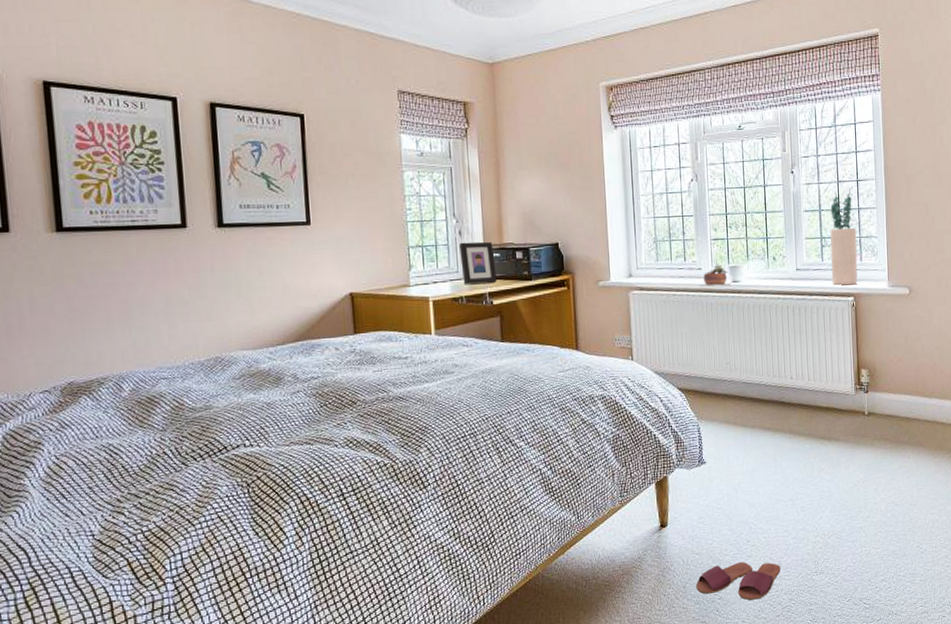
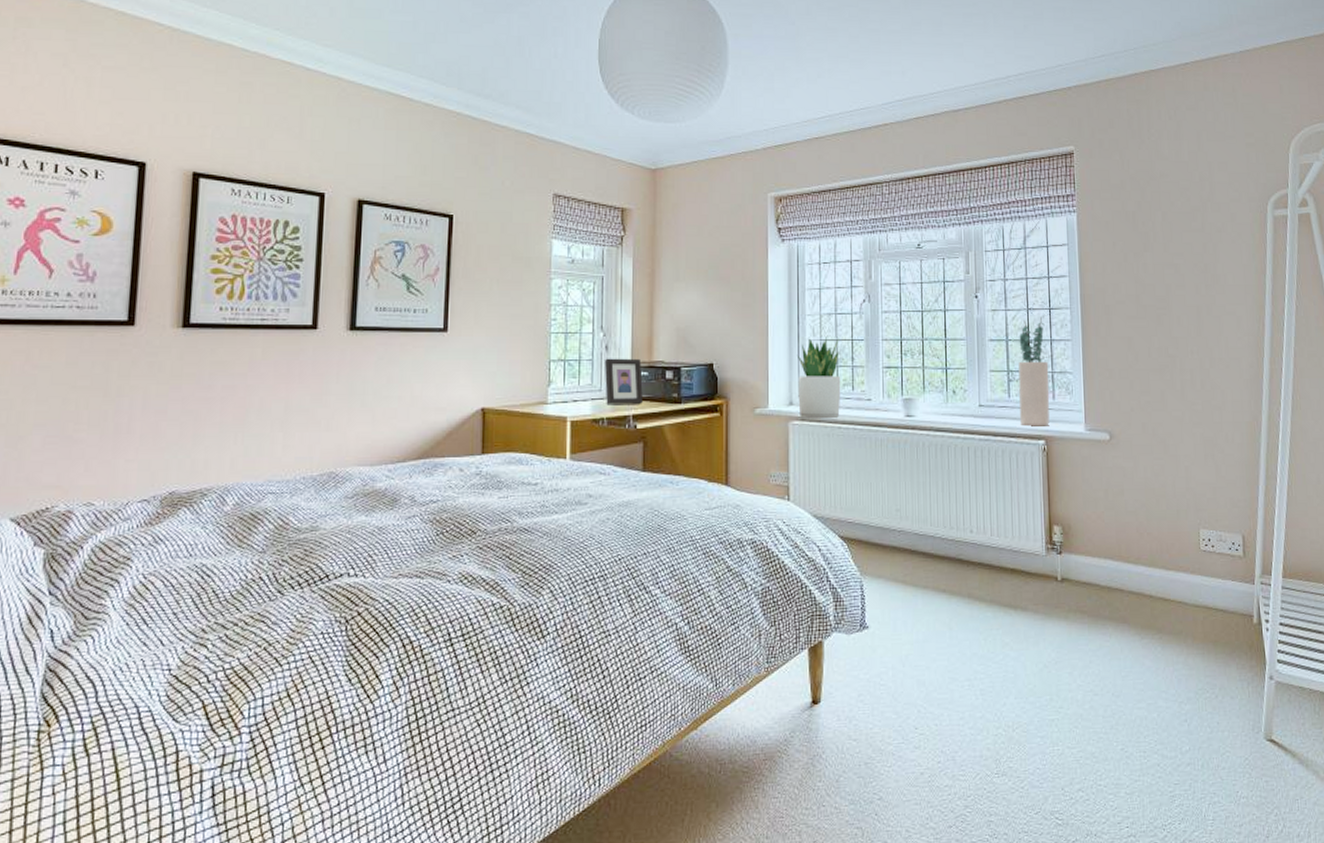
planter: none [633,213,674,289] -> present [796,335,841,419]
slippers: present [696,562,781,600] -> none [852,754,954,804]
succulent plant: present [699,265,732,288] -> none [868,396,905,421]

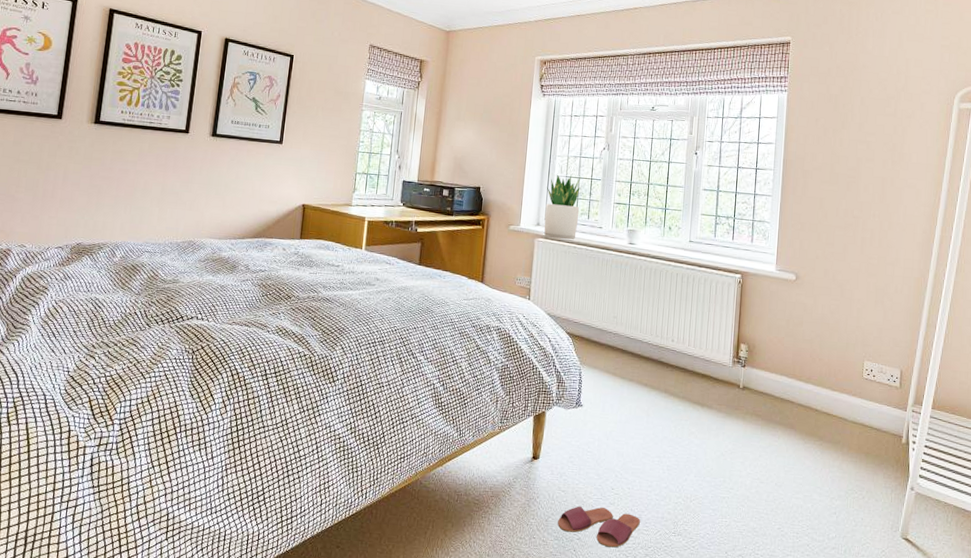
picture frame: present [605,358,643,406] -> none [395,175,425,214]
slippers: none [852,754,954,804] -> present [558,506,640,548]
vase: present [1018,316,1050,427] -> none [722,174,751,264]

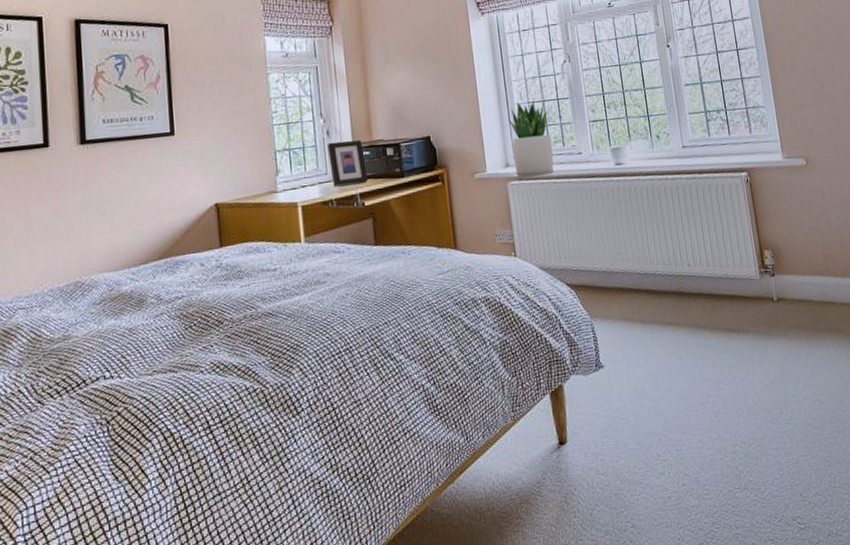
picture frame: none [395,175,425,214] -> present [328,140,368,187]
slippers: present [558,506,640,548] -> none [604,479,699,527]

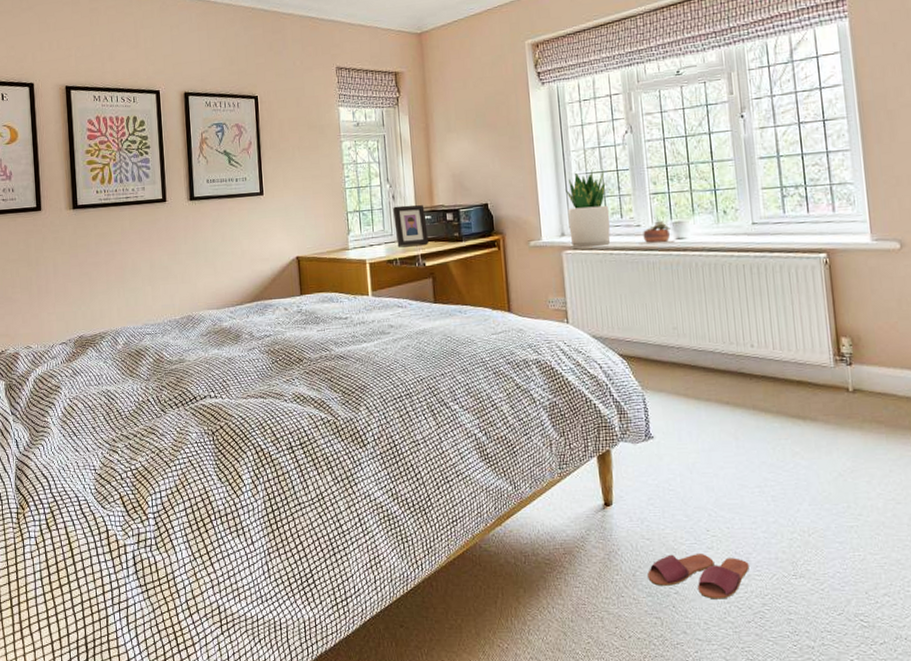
succulent plant: none [581,147,615,173] -> present [638,220,676,246]
slippers: none [604,479,699,527] -> present [648,554,749,599]

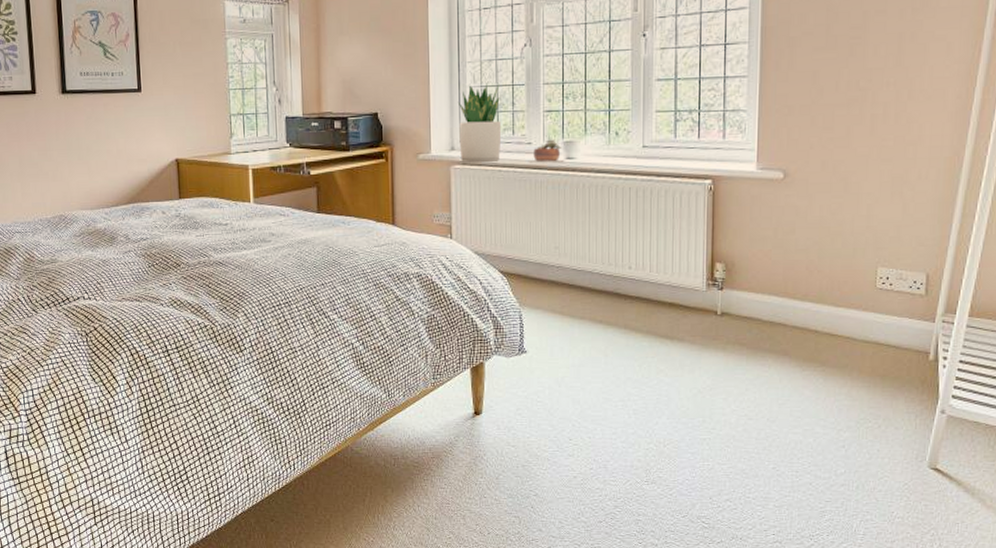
picture frame: present [393,205,429,248] -> none [279,110,314,154]
slippers: present [648,554,749,599] -> none [510,460,606,501]

